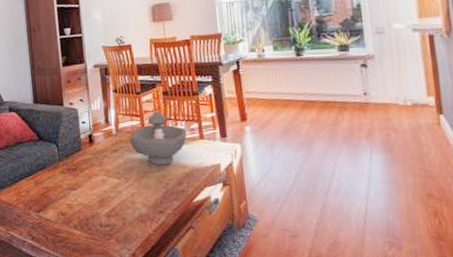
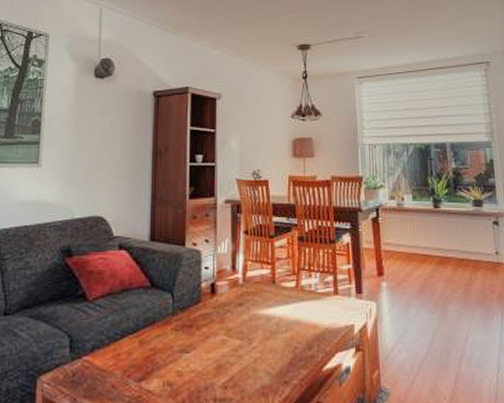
decorative bowl: present [129,111,187,165] -> none [257,259,321,324]

